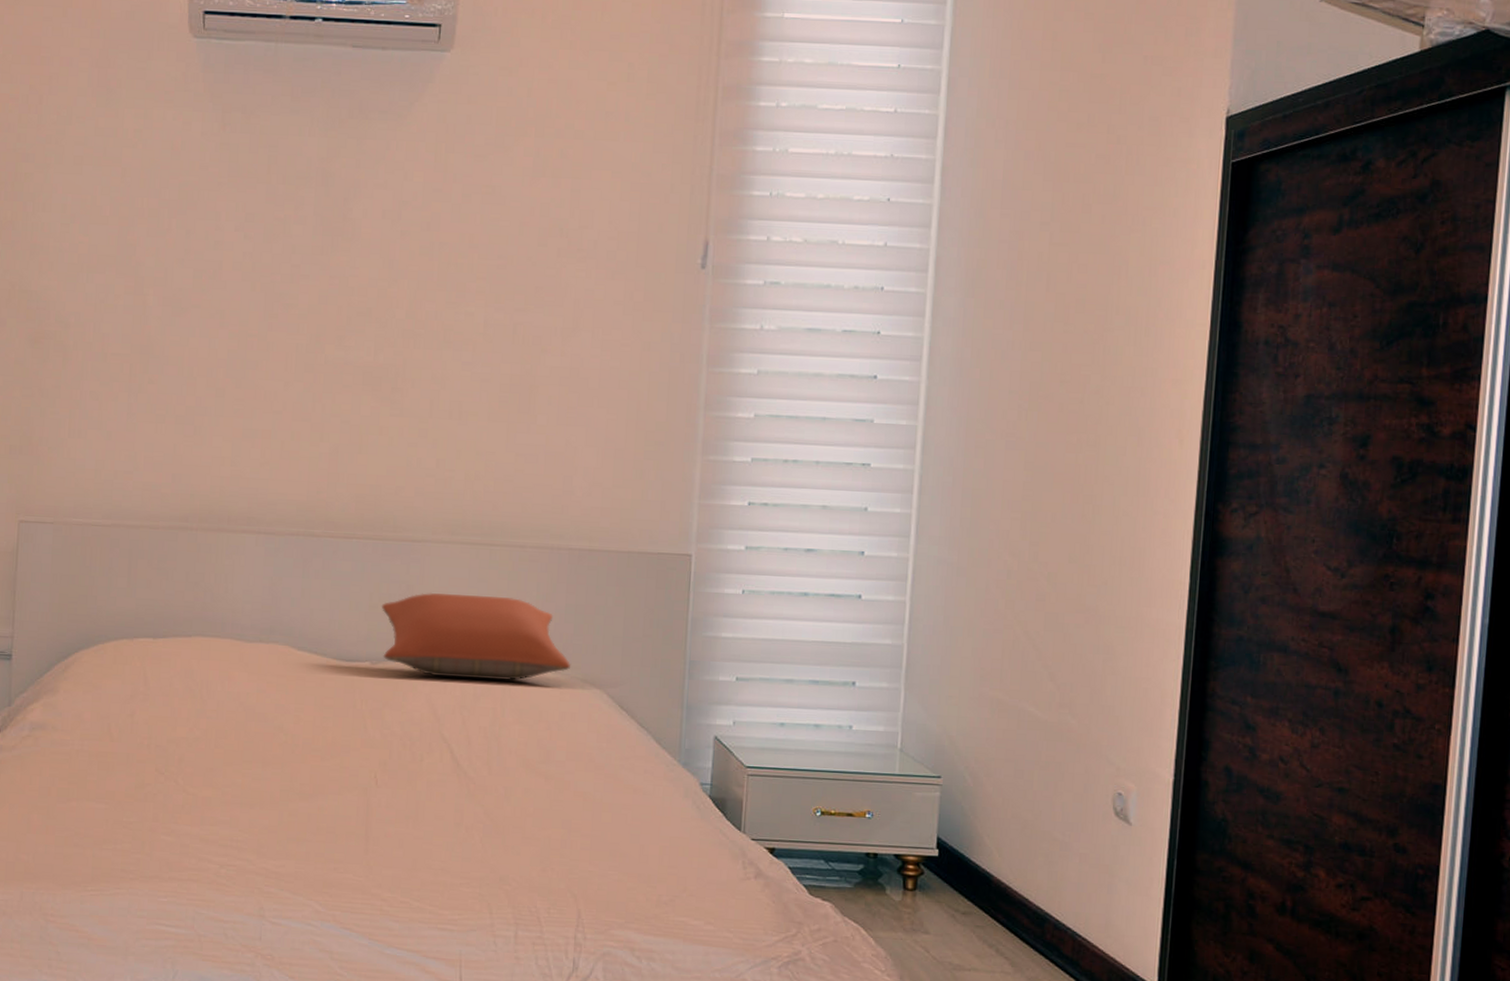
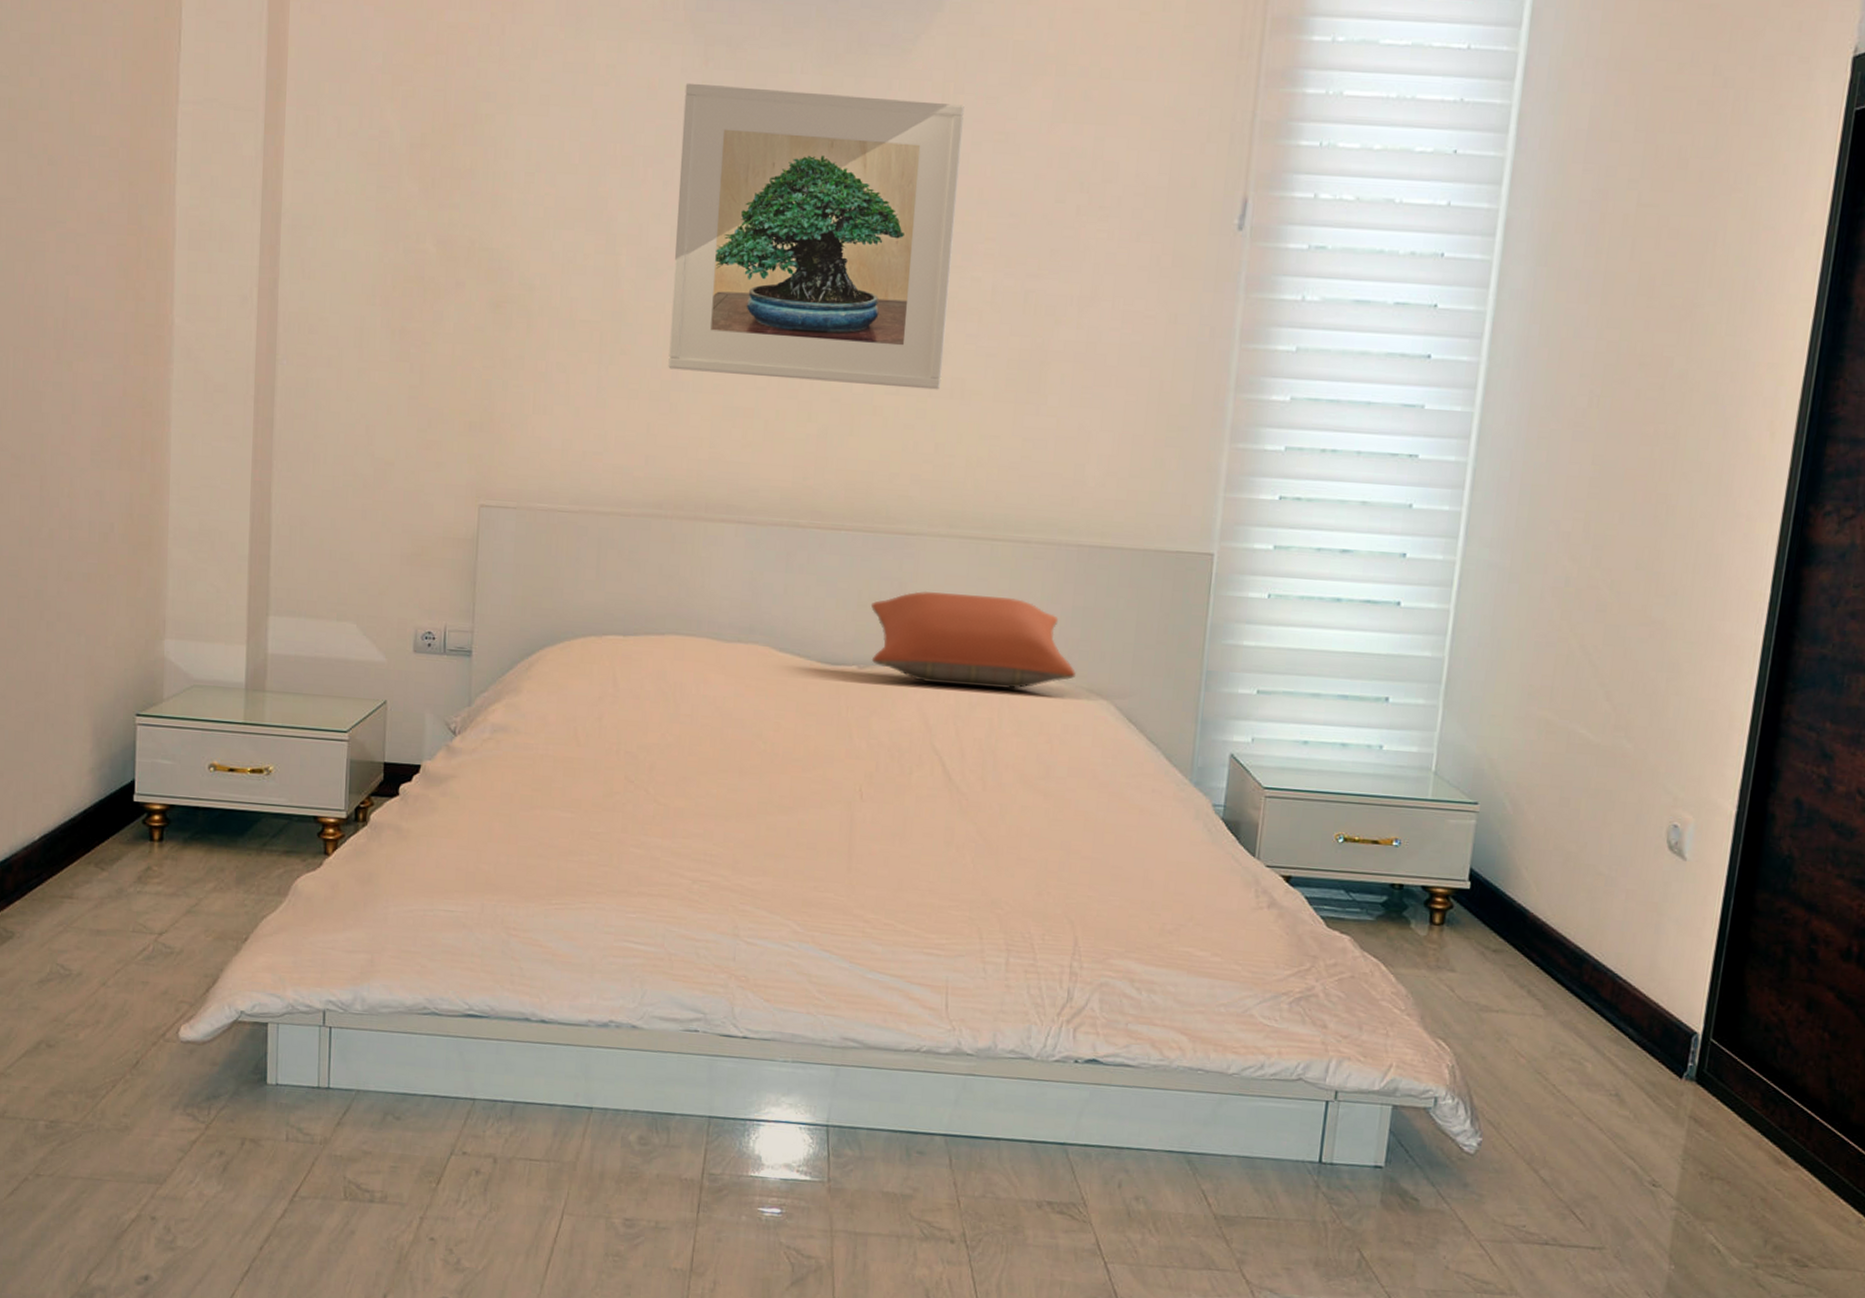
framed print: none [192,144,455,412] -> present [668,82,964,390]

